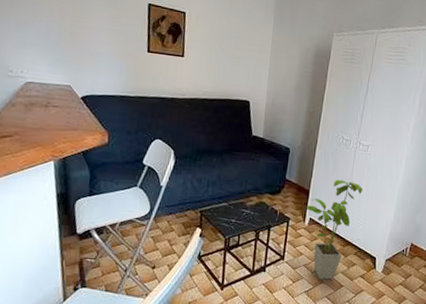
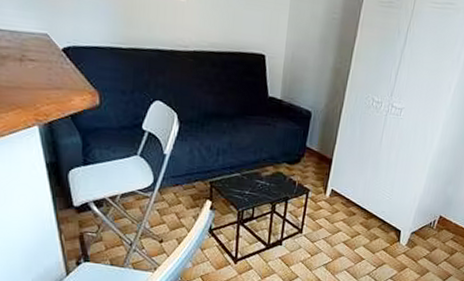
house plant: present [306,179,363,280] -> none [328,147,392,253]

